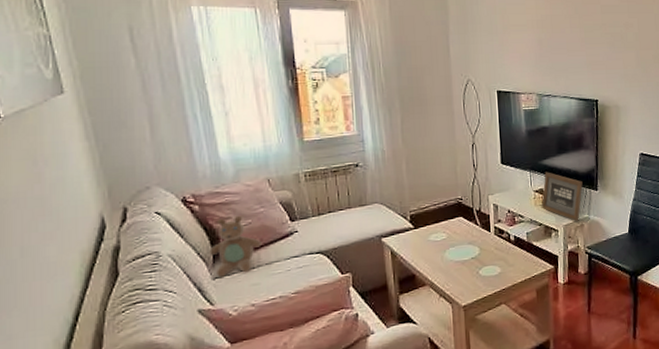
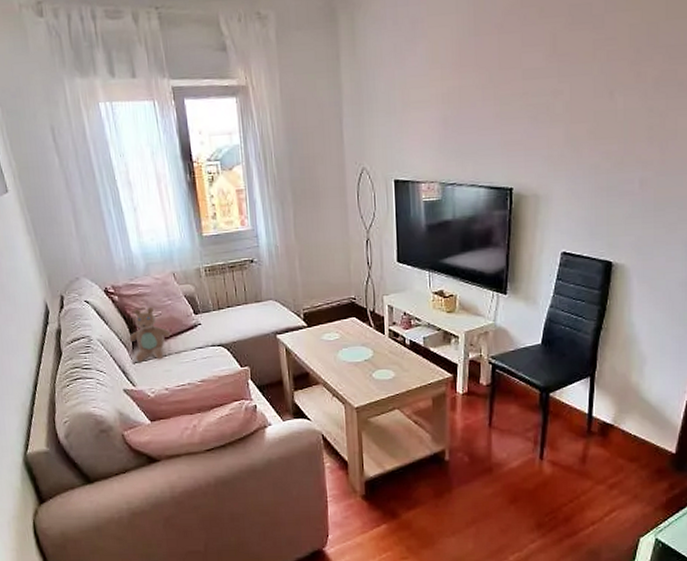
picture frame: present [542,172,583,221] -> none [441,272,489,328]

